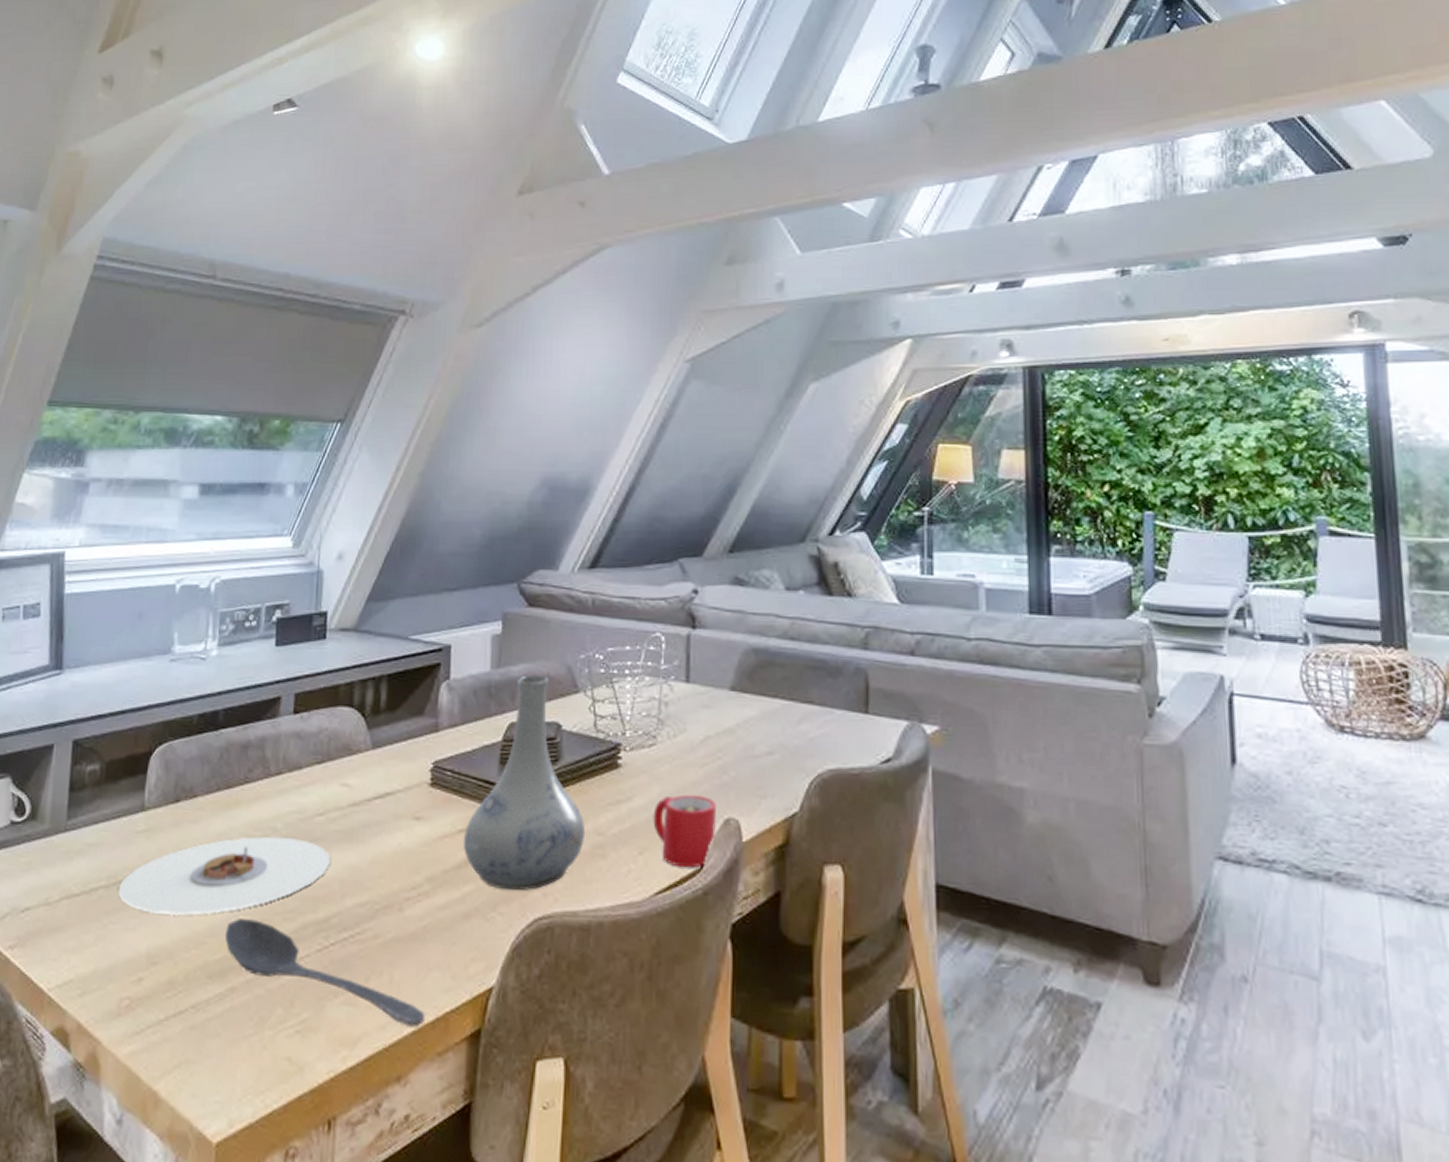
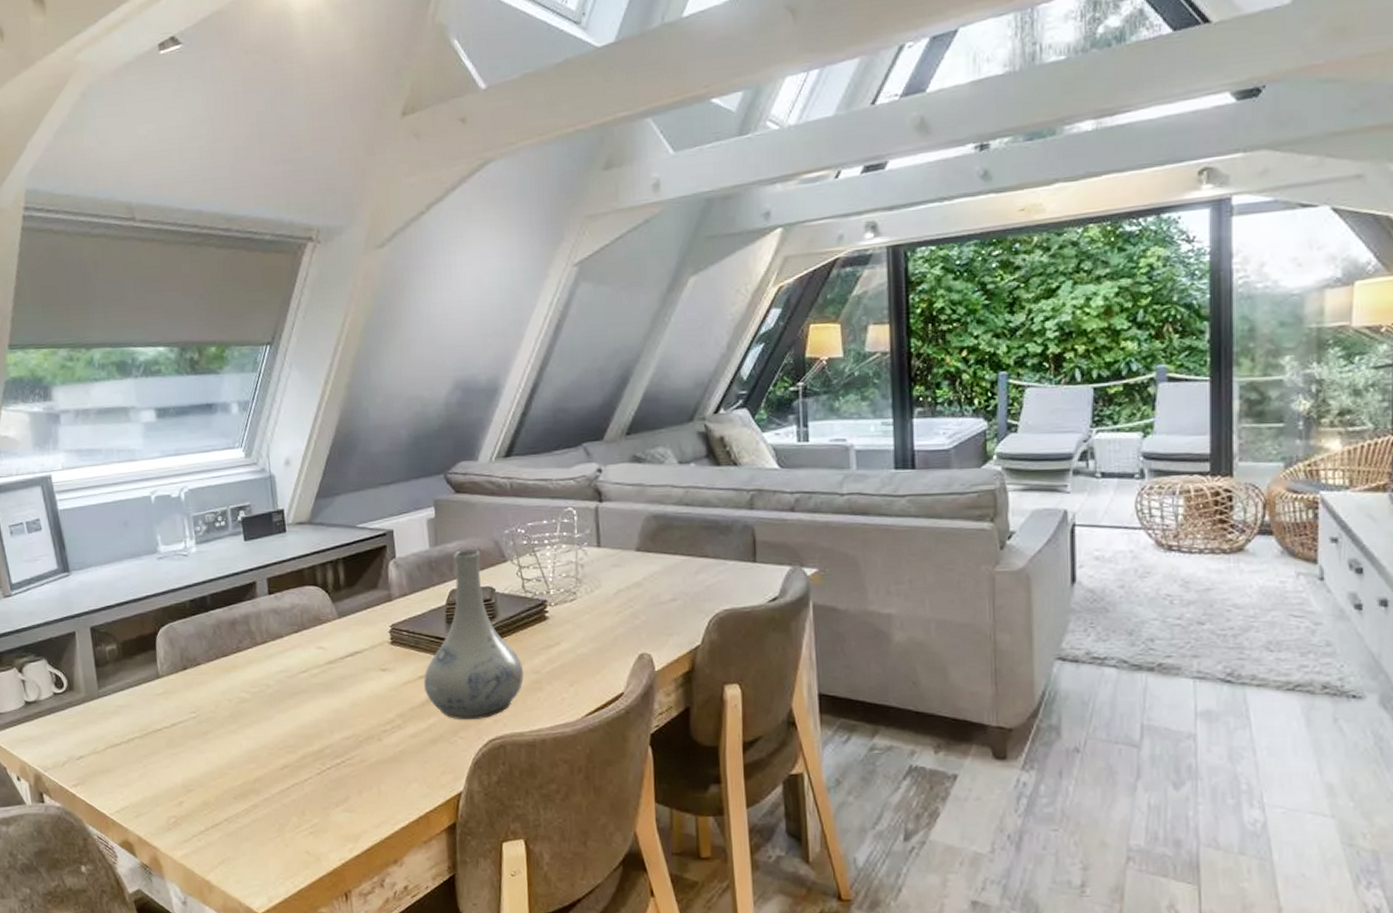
plate: present [118,836,331,915] -> none [150,691,318,754]
stirrer: present [224,918,426,1027] -> none [241,754,411,824]
mug: present [653,794,716,868] -> none [578,637,633,694]

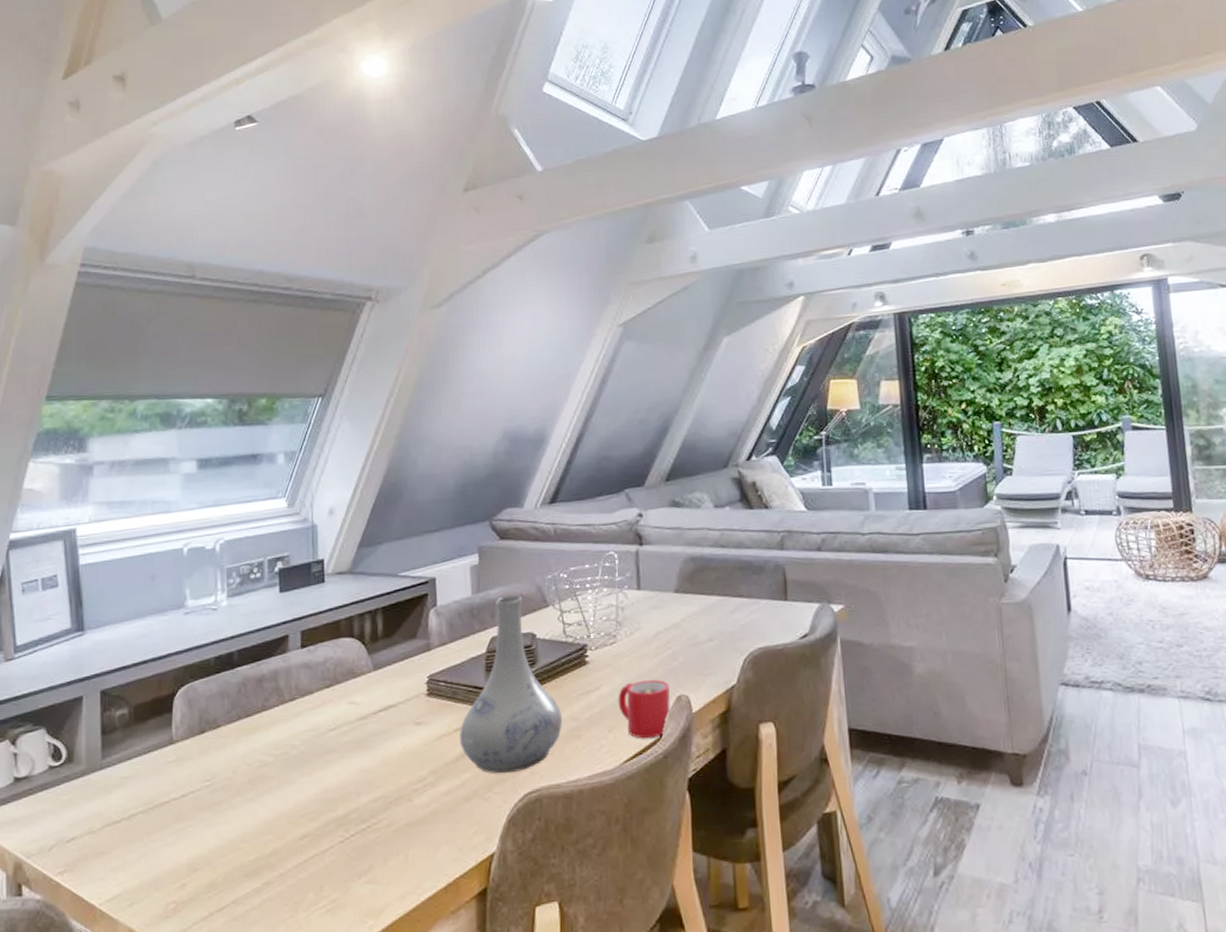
mug: none [578,637,633,694] -> present [618,679,671,739]

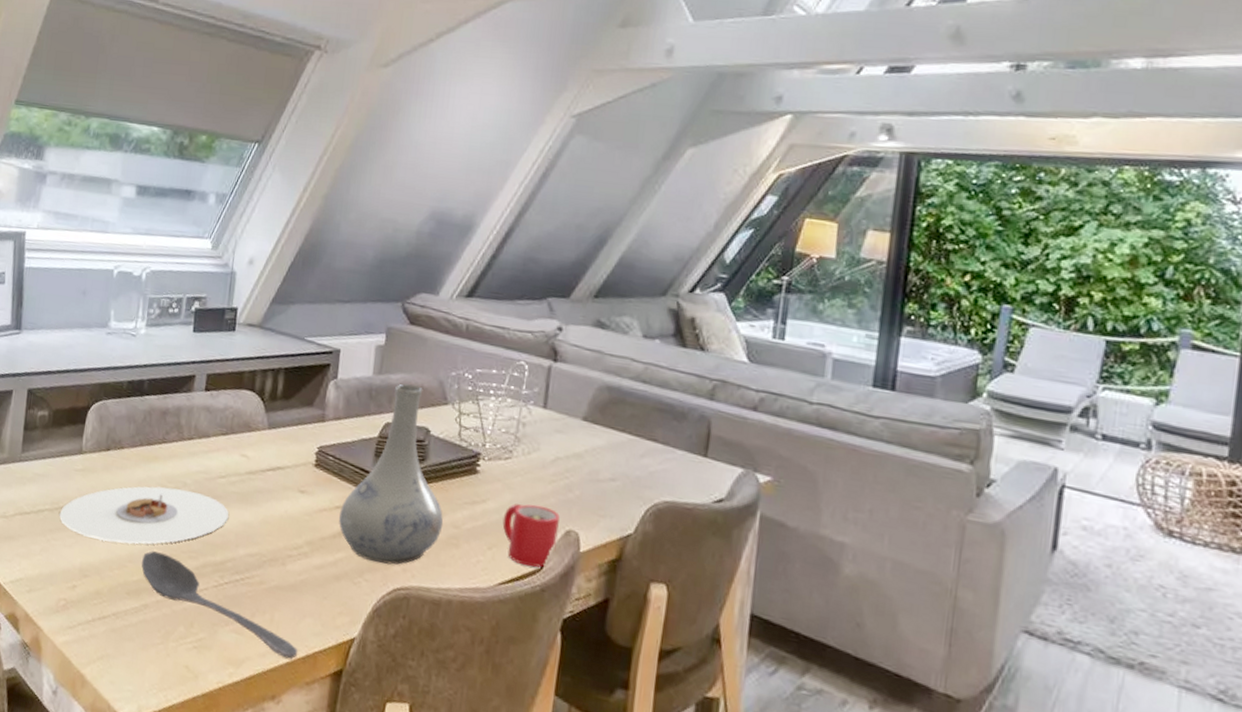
plate: none [155,752,346,829] -> present [59,486,229,544]
stirrer: none [256,823,439,894] -> present [141,551,298,659]

